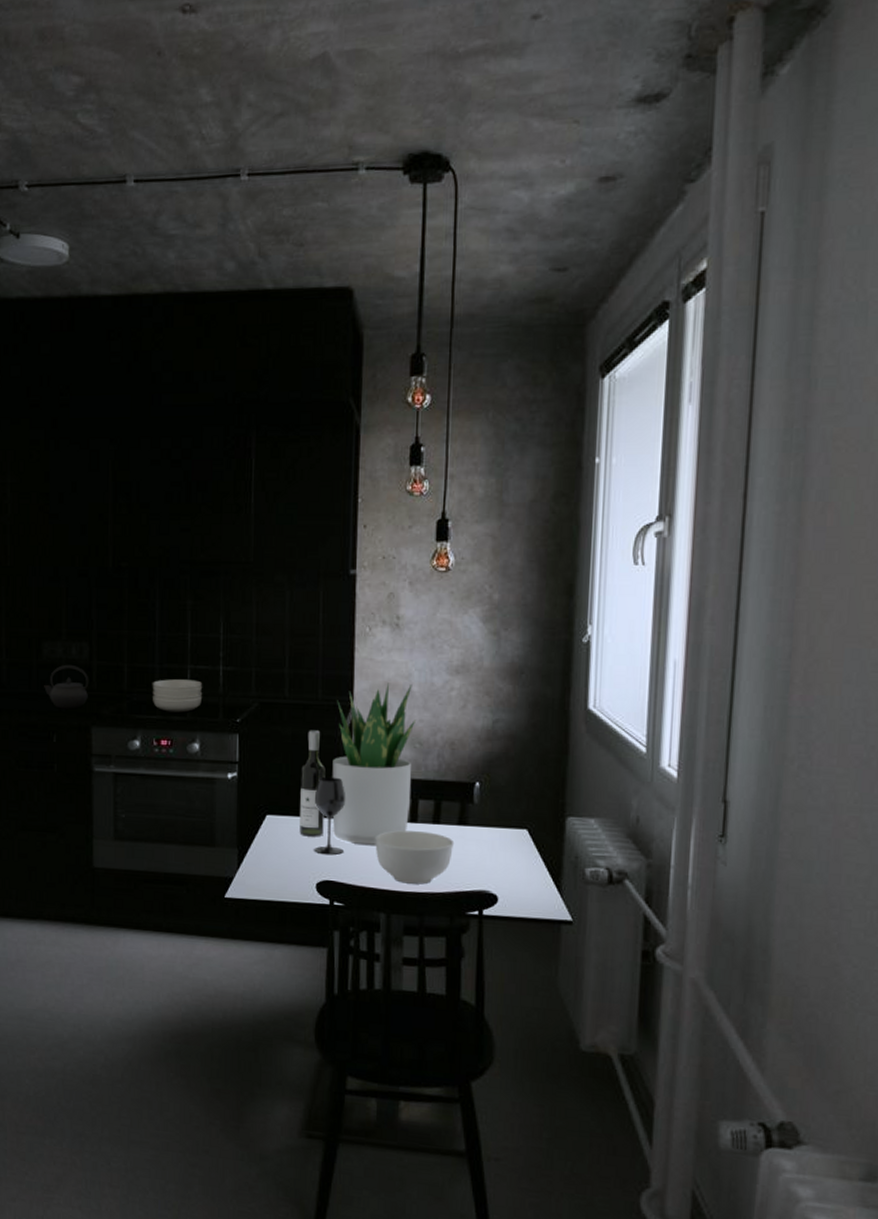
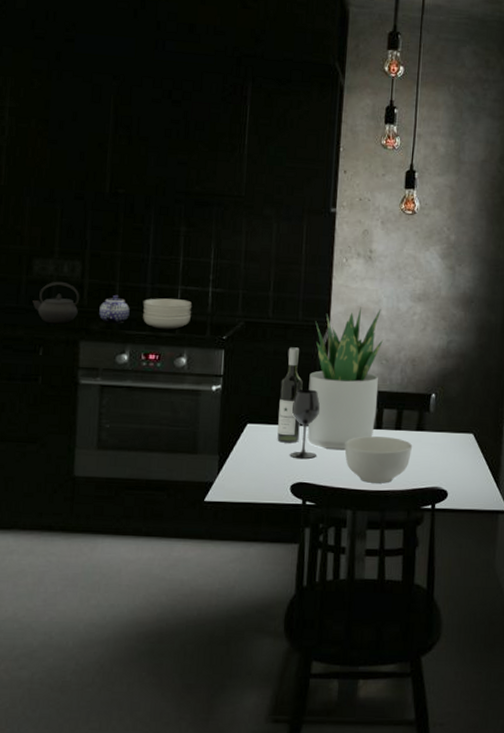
teapot: none [109,676,139,708] -> present [99,294,130,324]

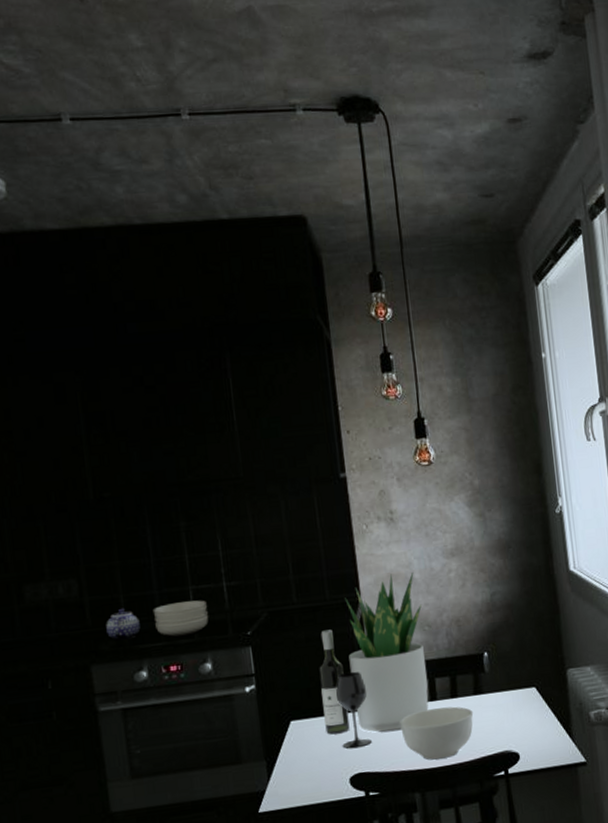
kettle: present [32,281,80,324] -> none [30,604,83,653]

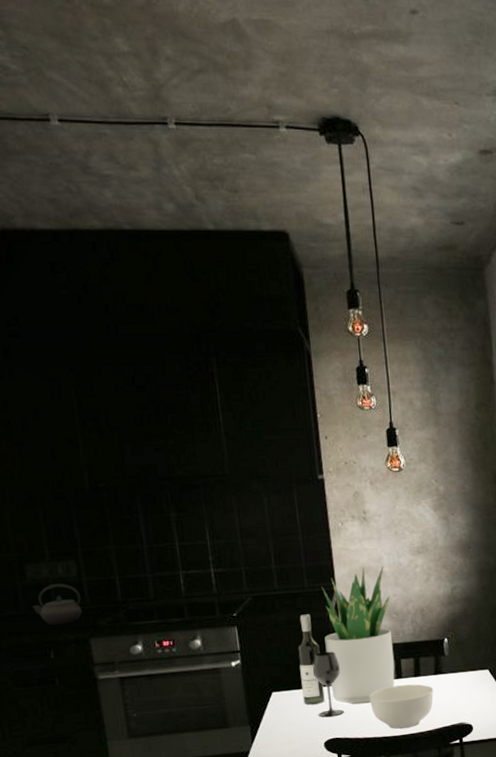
kettle: none [30,604,83,653] -> present [33,583,82,626]
teapot: present [106,608,141,641] -> none [103,588,135,618]
bowl: present [152,600,209,638] -> none [146,584,198,617]

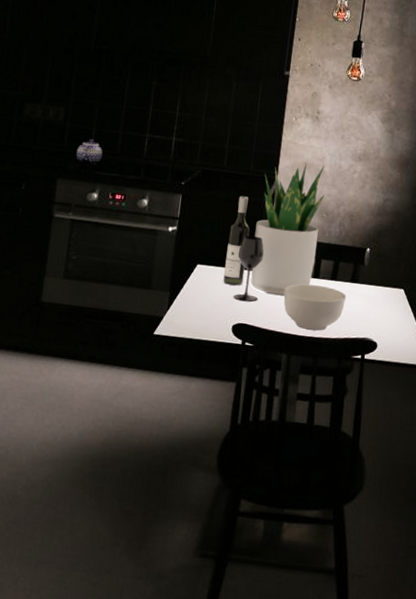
kettle: present [33,583,82,626] -> none [20,124,62,163]
teapot: none [103,588,135,618] -> present [76,138,103,165]

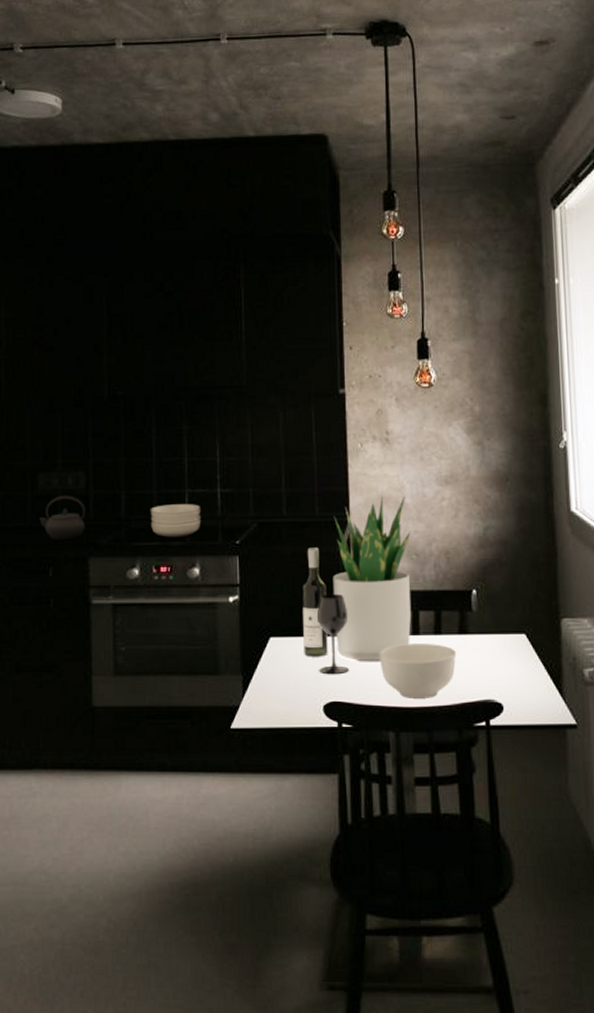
kettle: none [20,124,62,163] -> present [39,495,86,541]
teapot: present [76,138,103,165] -> none [106,504,137,536]
bowl: none [113,144,157,174] -> present [150,504,202,539]

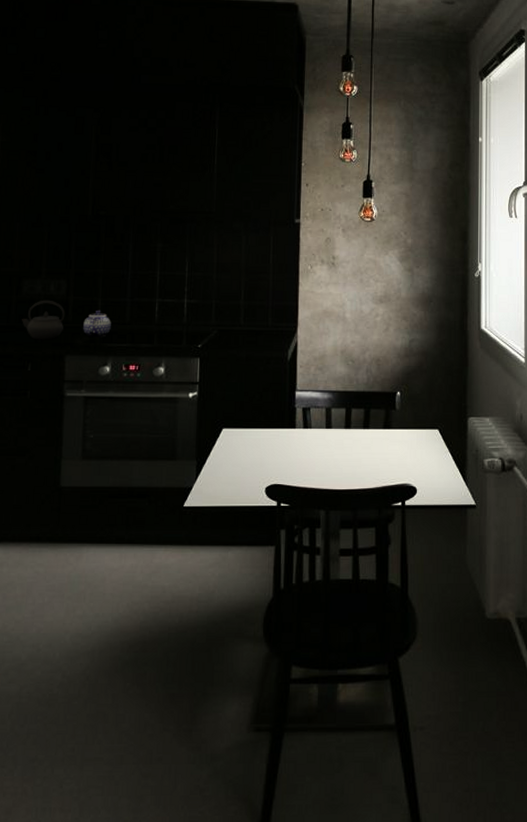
teapot: none [106,504,137,536] -> present [83,310,111,337]
bowl: present [150,504,202,539] -> none [123,311,169,342]
bottle: present [302,547,328,657] -> none [251,352,274,446]
wineglass: present [316,593,349,674] -> none [264,392,292,460]
planter: present [333,496,412,661] -> none [280,311,350,450]
bowl: present [379,644,457,698] -> none [316,436,381,482]

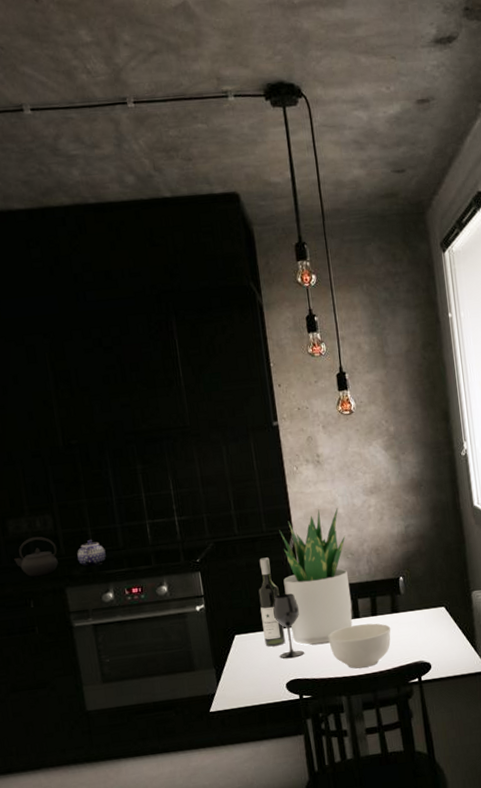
bottle: none [251,352,274,446] -> present [258,557,286,647]
wineglass: none [264,392,292,460] -> present [273,593,304,659]
planter: none [280,311,350,450] -> present [279,508,353,645]
bowl: none [316,436,381,482] -> present [328,623,391,669]

